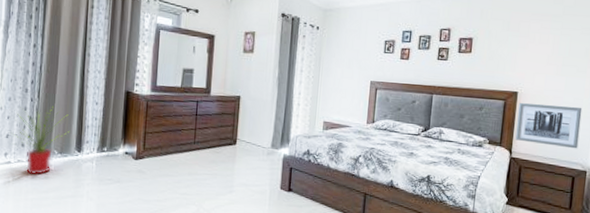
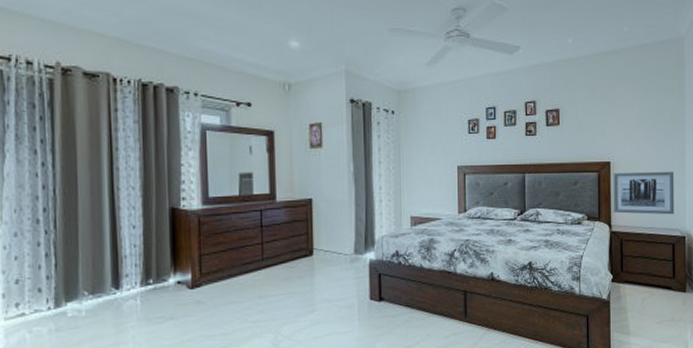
house plant: present [11,106,70,175] -> none [22,236,102,326]

